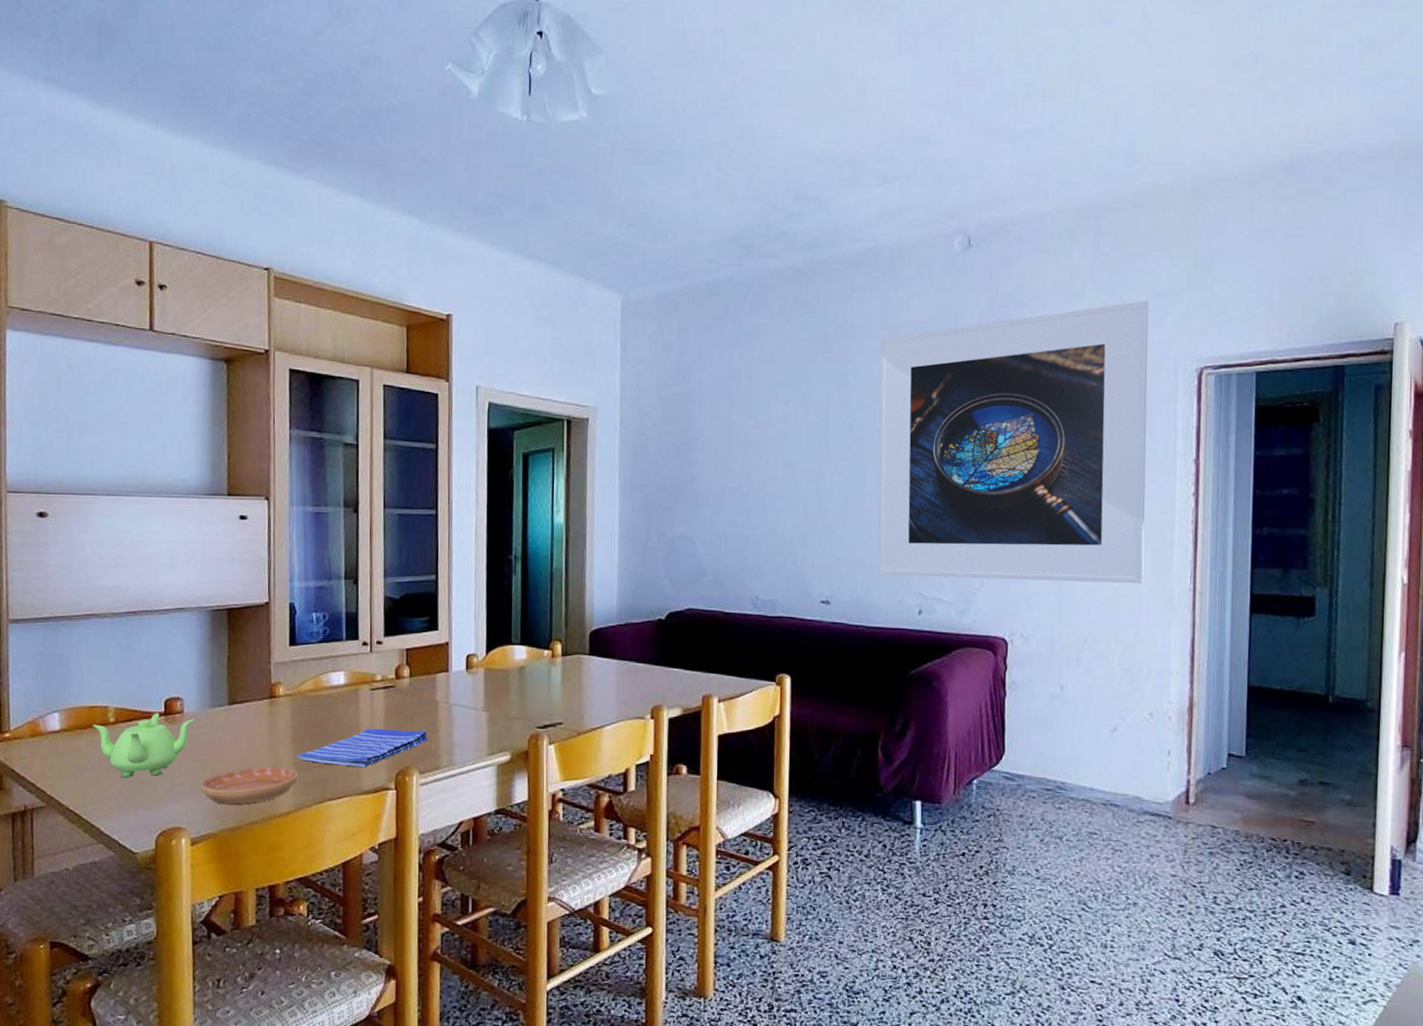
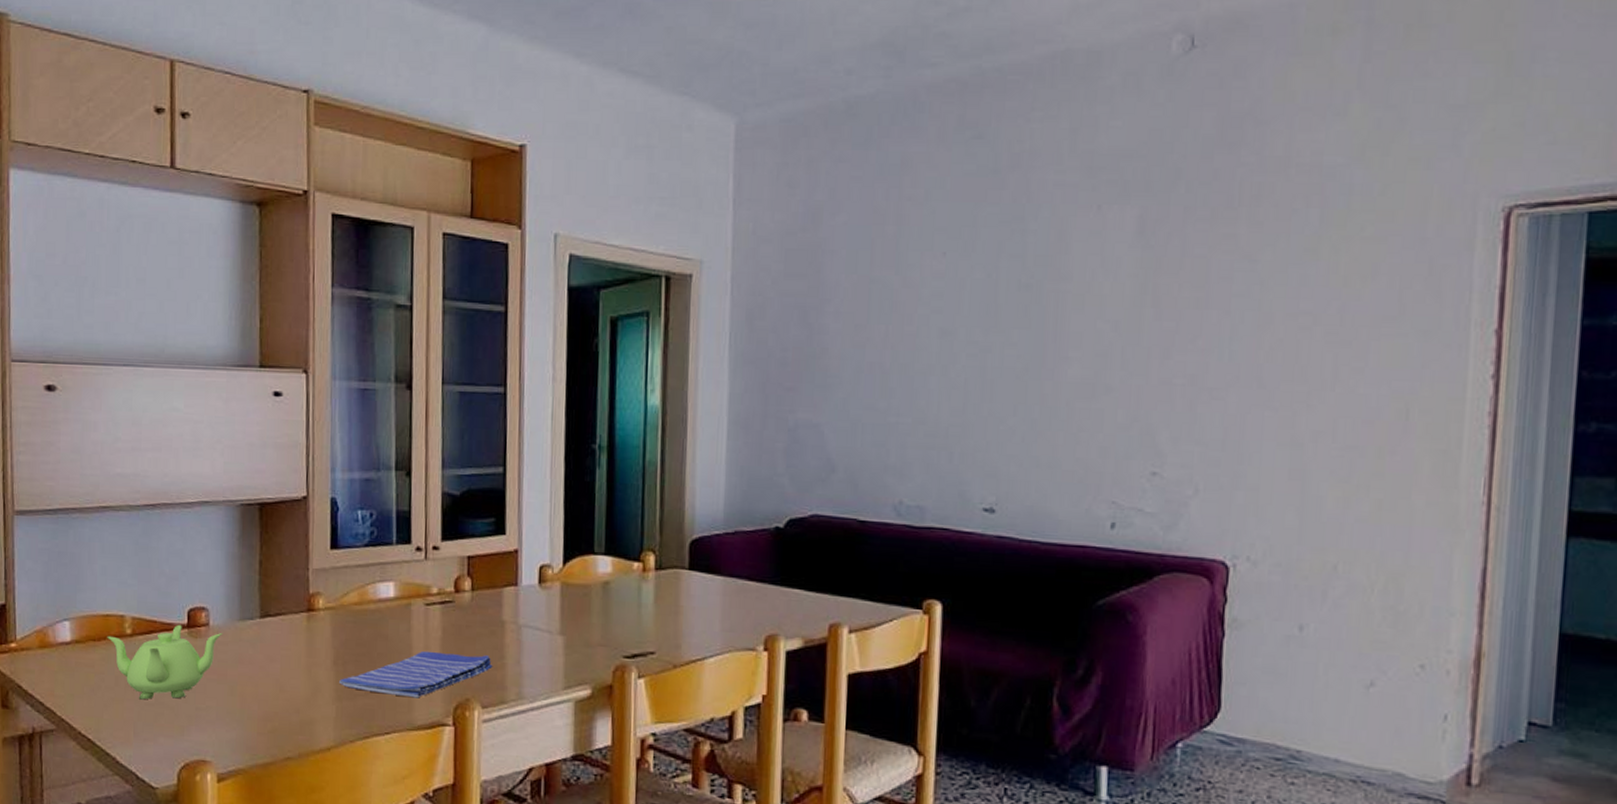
saucer: present [200,766,299,804] -> none [227,692,341,736]
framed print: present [877,300,1149,584] -> none [1057,116,1439,495]

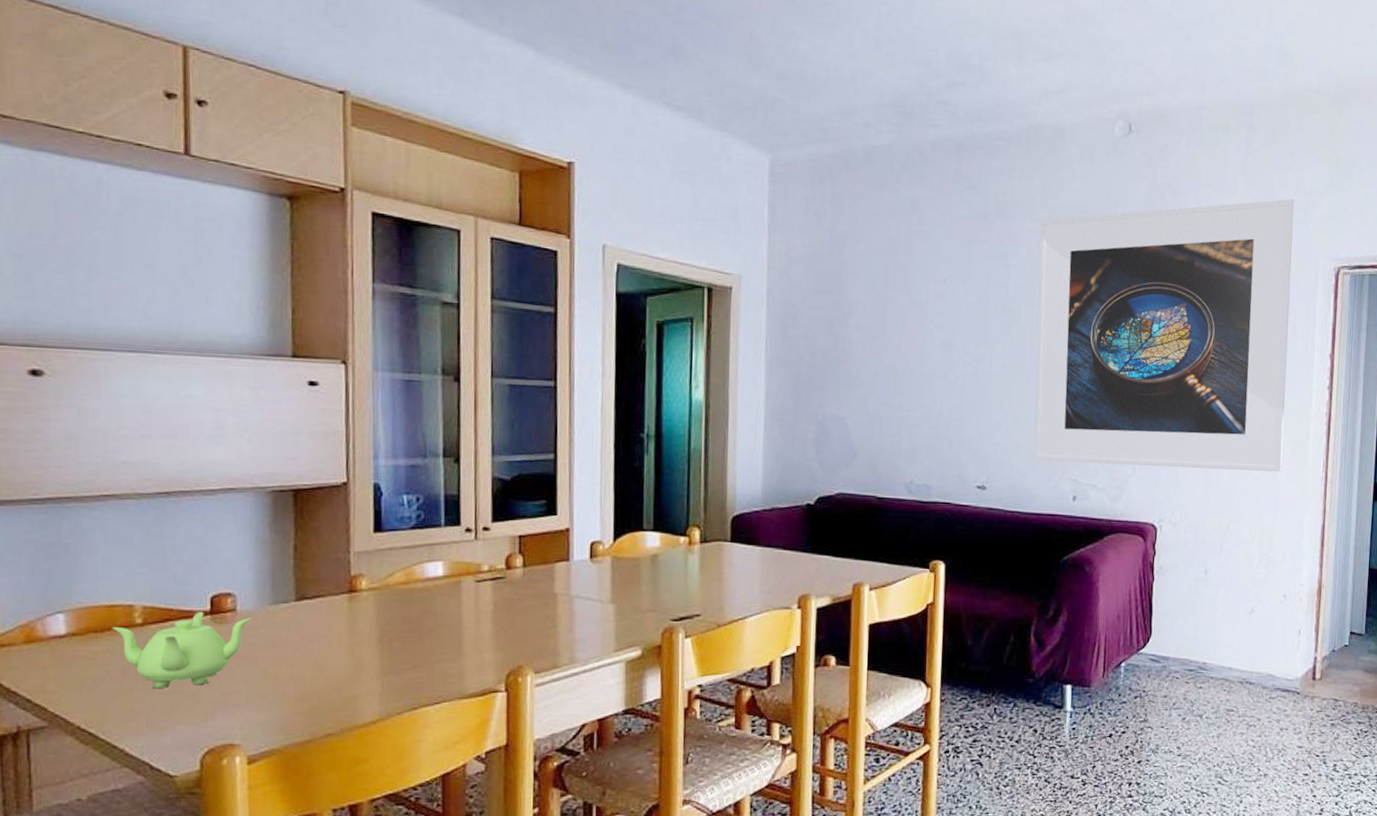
dish towel: present [339,651,493,698] -> none [385,624,546,669]
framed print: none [1057,116,1439,495] -> present [1033,198,1294,473]

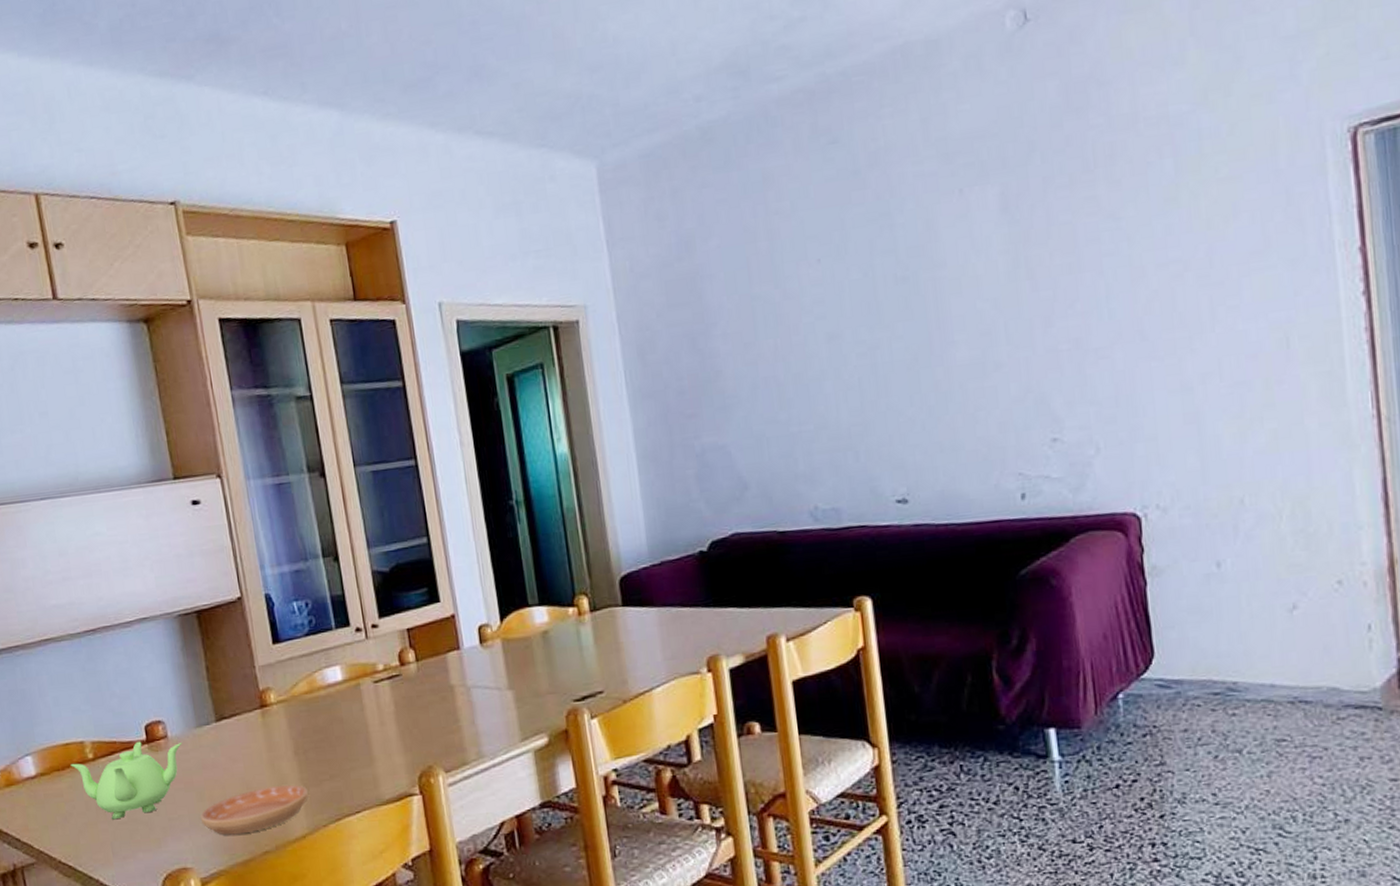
saucer: none [259,670,387,715] -> present [200,784,309,835]
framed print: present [1033,198,1294,473] -> none [925,50,1309,458]

